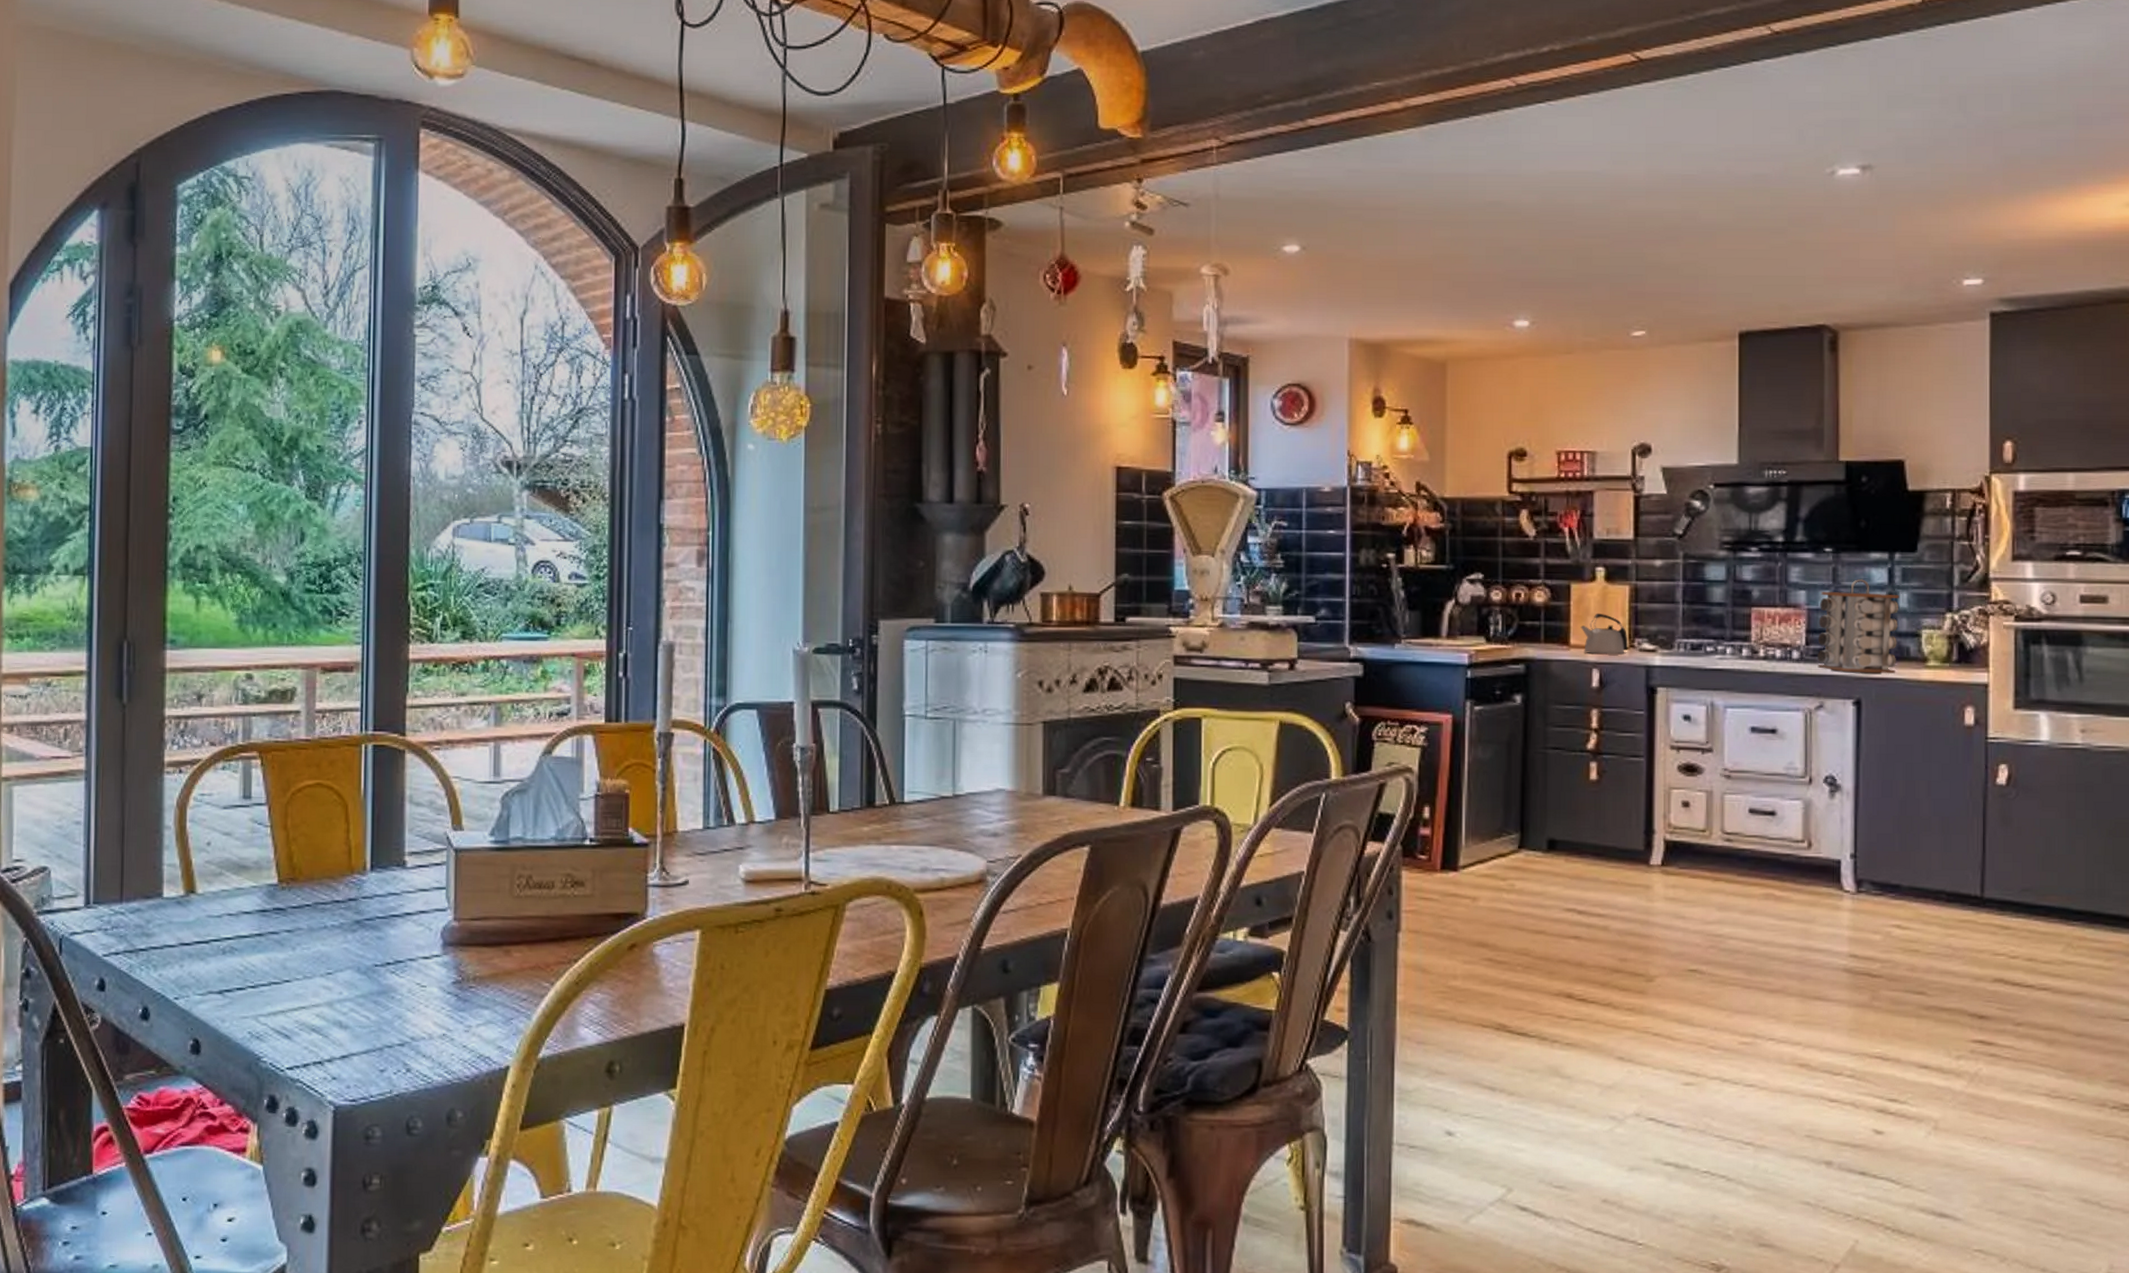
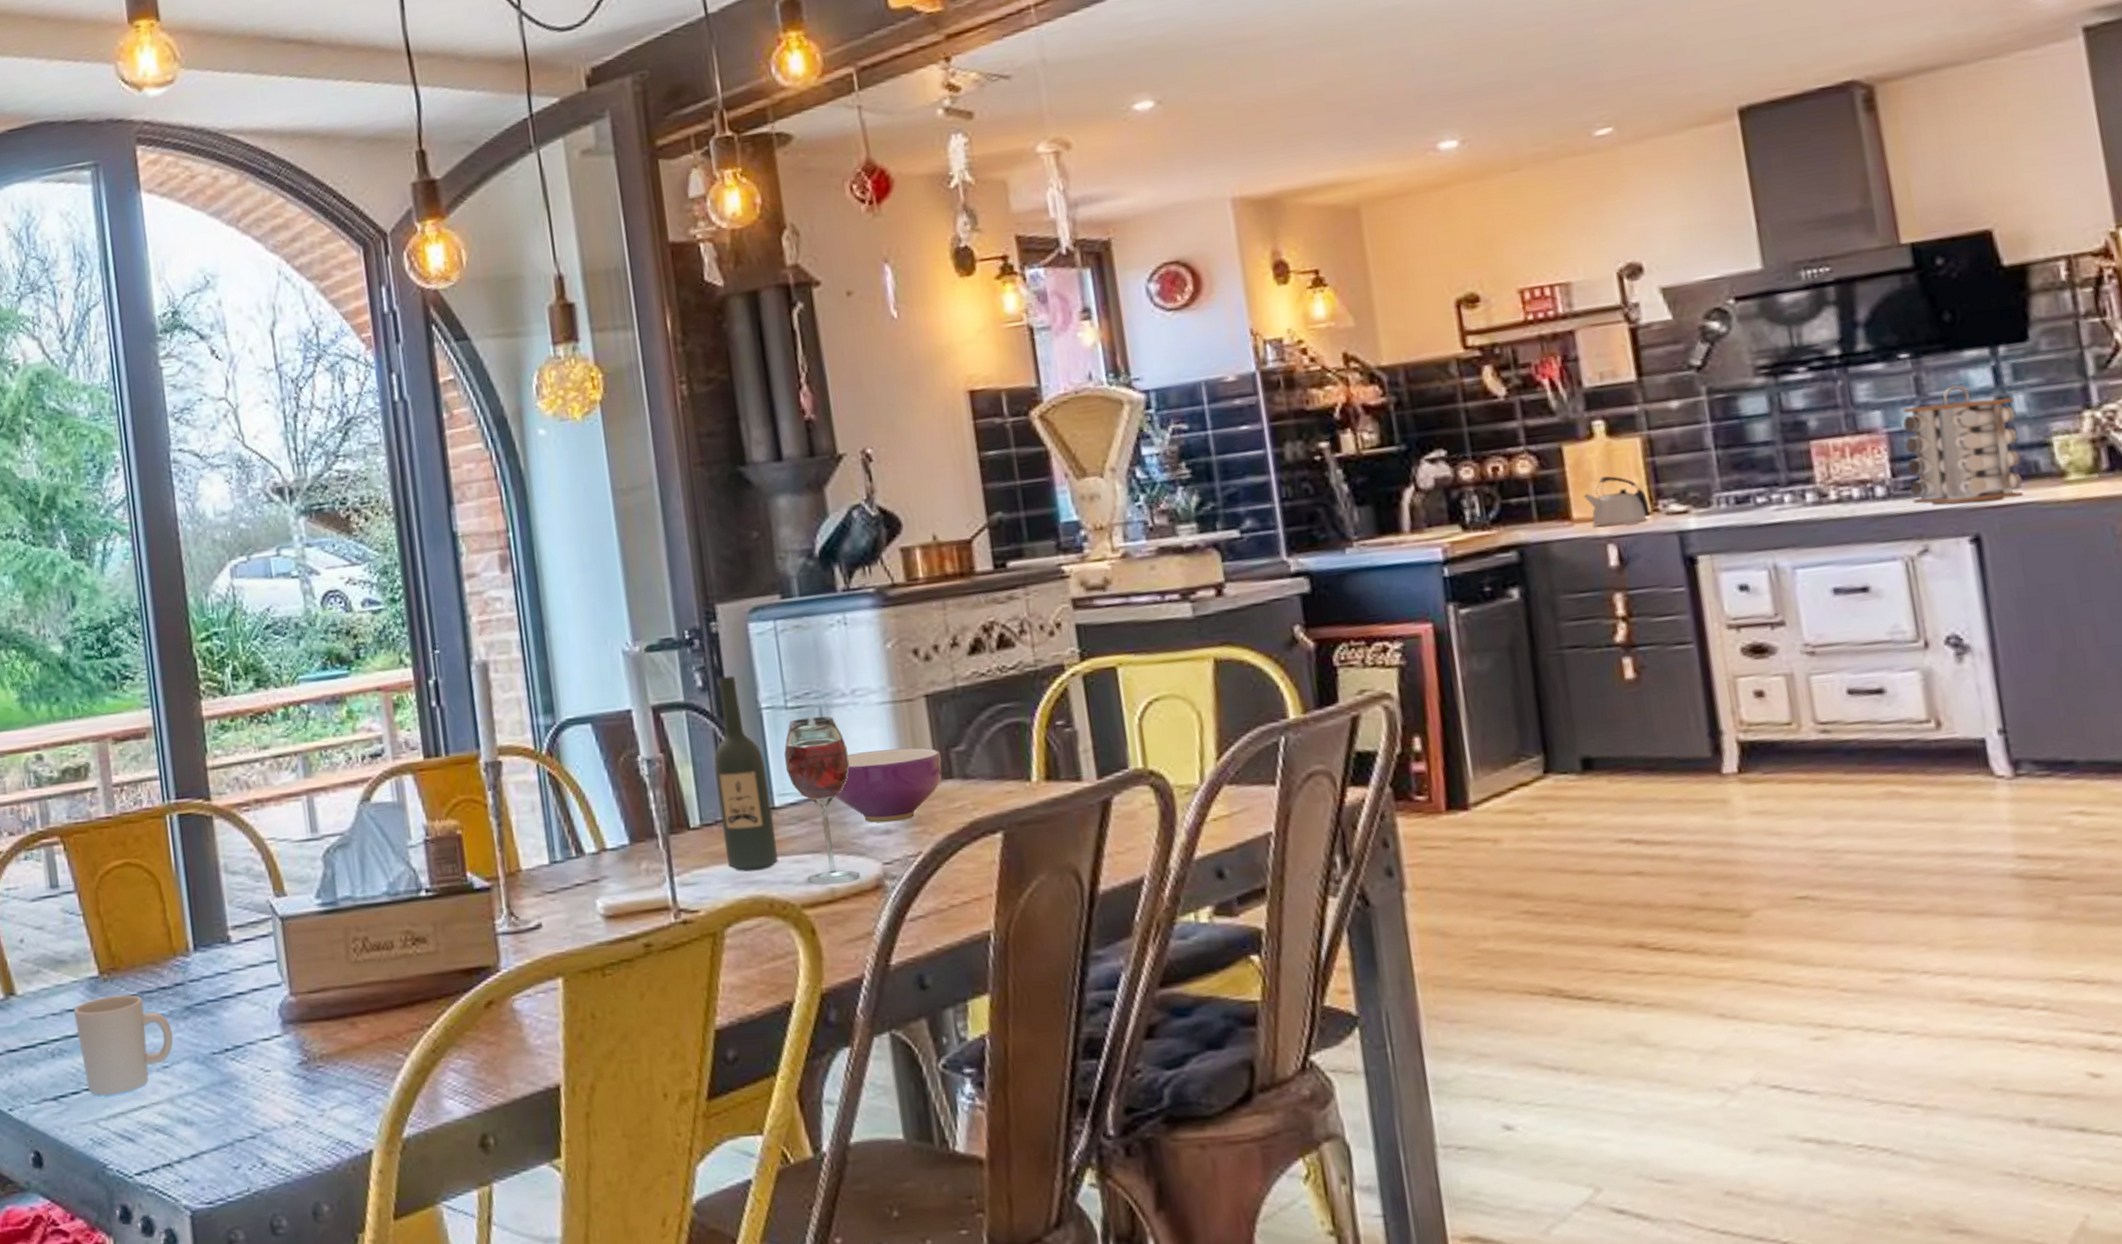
mug: none [249,904,340,994] -> present [73,995,173,1096]
wine bottle: none [856,683,902,856] -> present [713,675,779,873]
wineglass: none [918,728,973,875] -> present [783,716,861,885]
bowl: none [956,764,1049,827] -> present [835,747,943,823]

